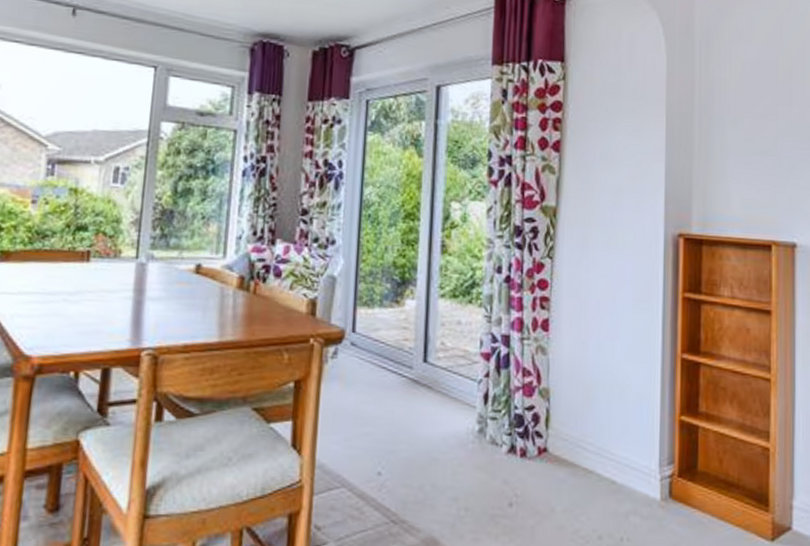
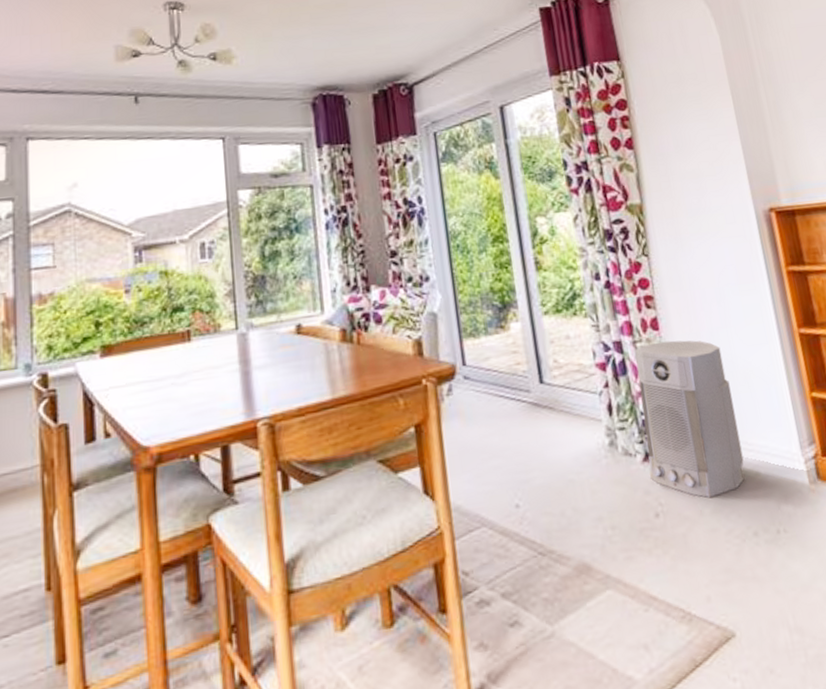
air purifier: none [512,343,605,498] -> present [635,340,745,498]

